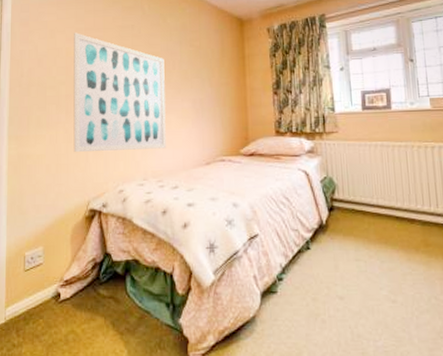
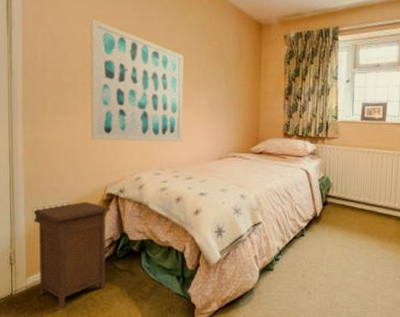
nightstand: none [13,219,93,343] -> present [32,201,110,307]

